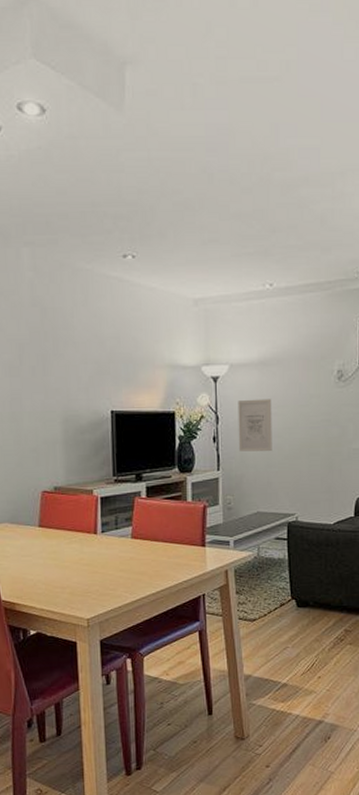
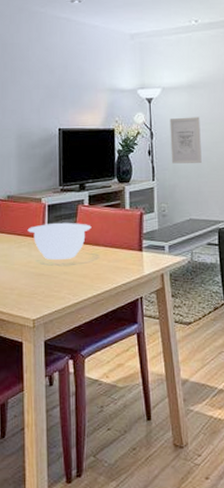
mixing bowl: none [78,516,150,556] -> present [27,222,92,260]

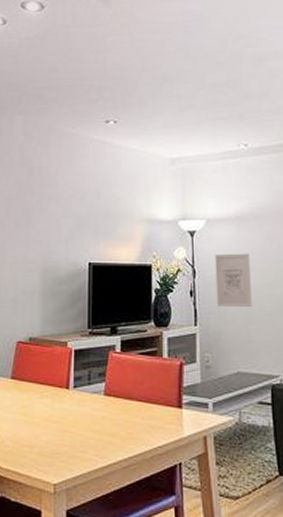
mixing bowl: present [27,222,92,260] -> none [50,370,124,414]

